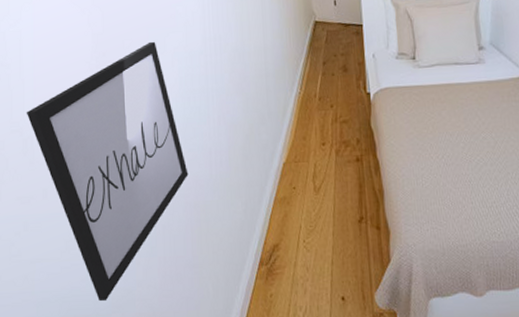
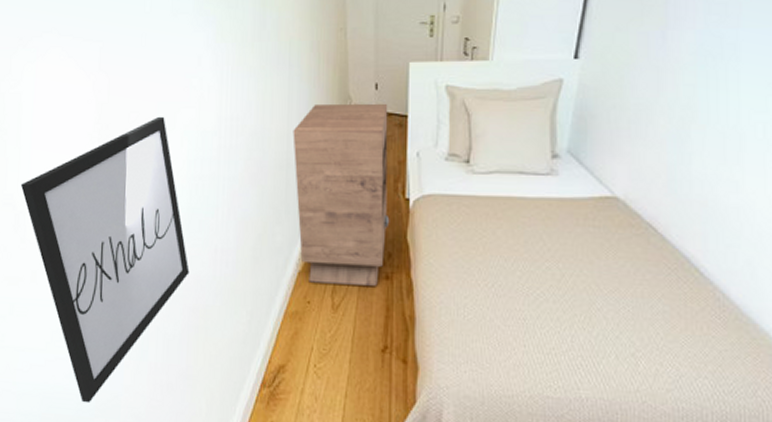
nightstand: none [268,16,356,171] -> present [293,103,390,286]

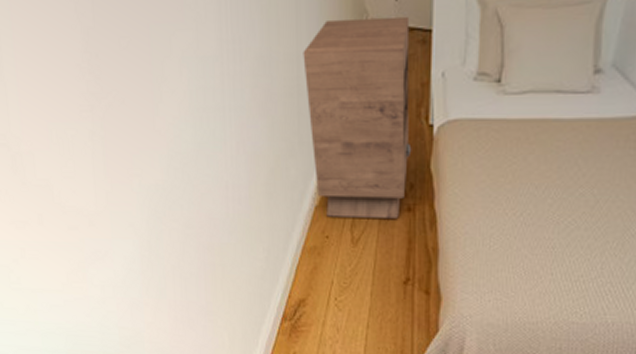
wall art: present [20,116,190,404] -> none [11,41,201,340]

